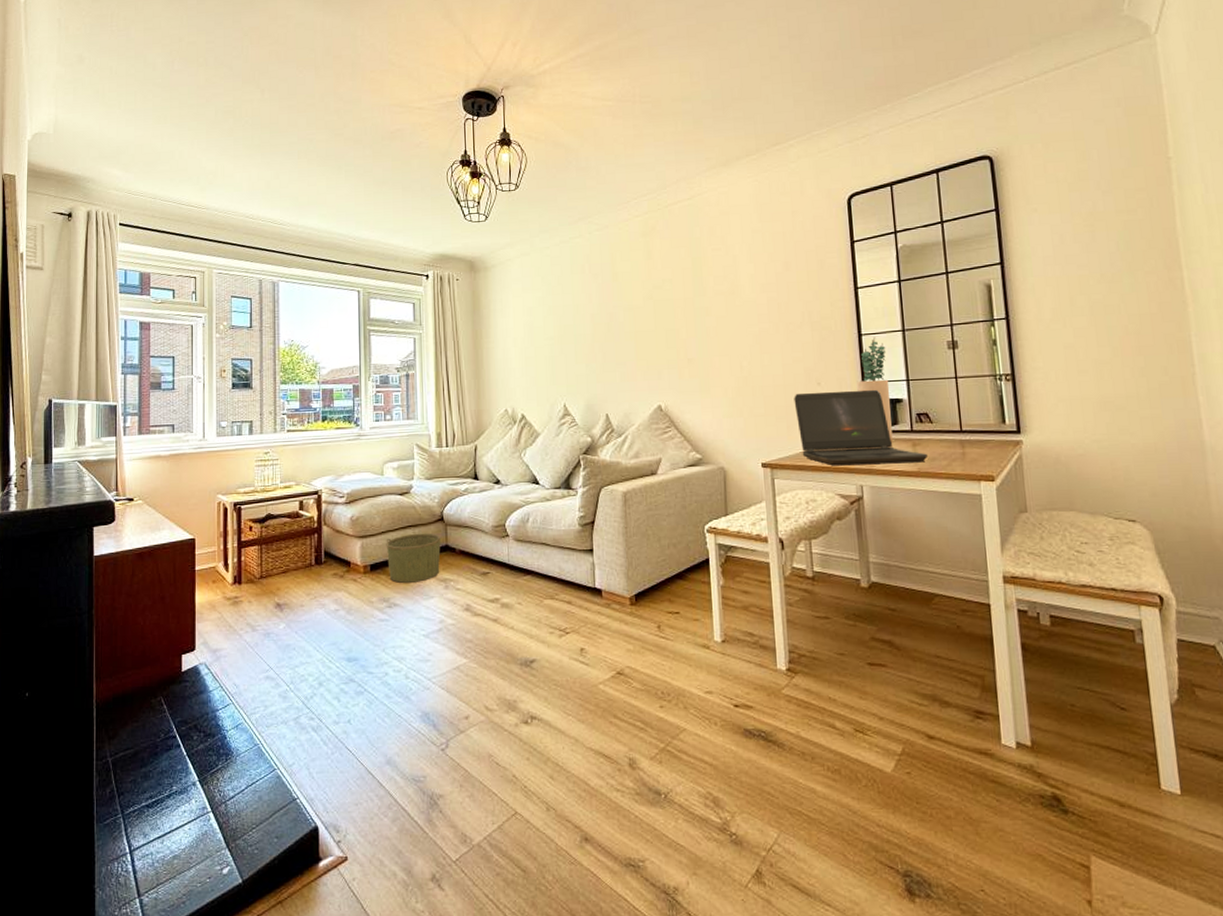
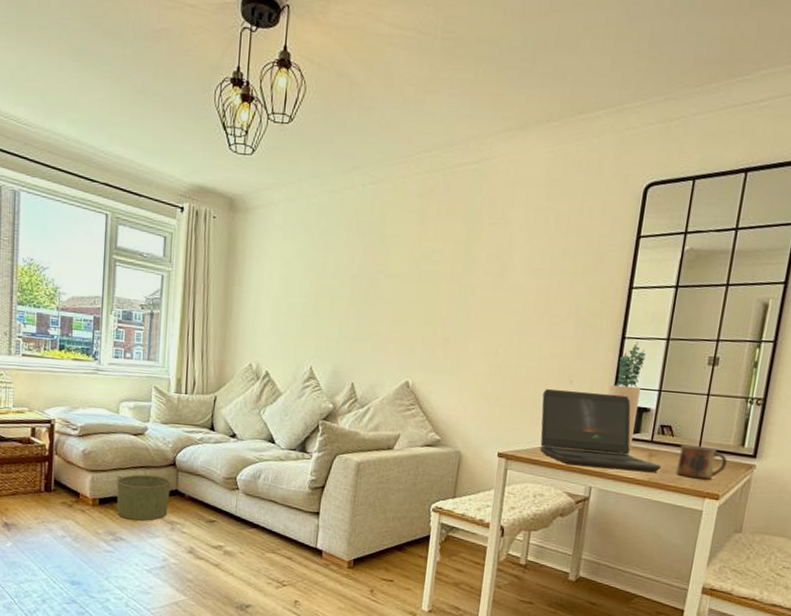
mug: none [941,428,993,463] -> present [676,444,727,480]

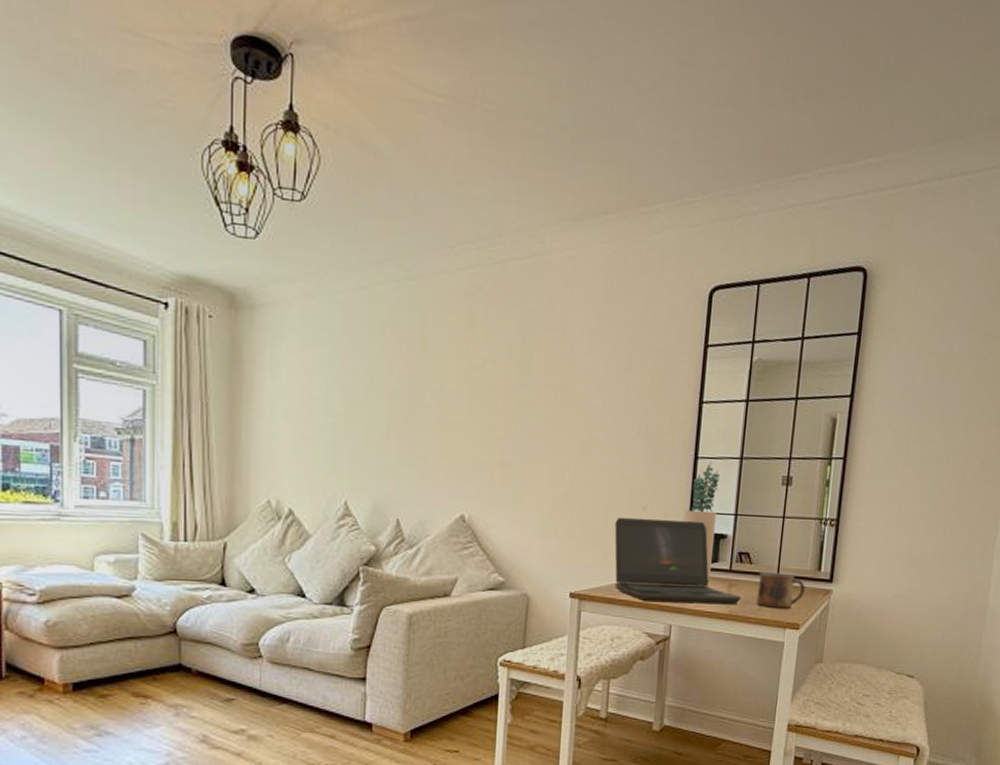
basket: present [116,474,172,521] -> none [95,647,173,707]

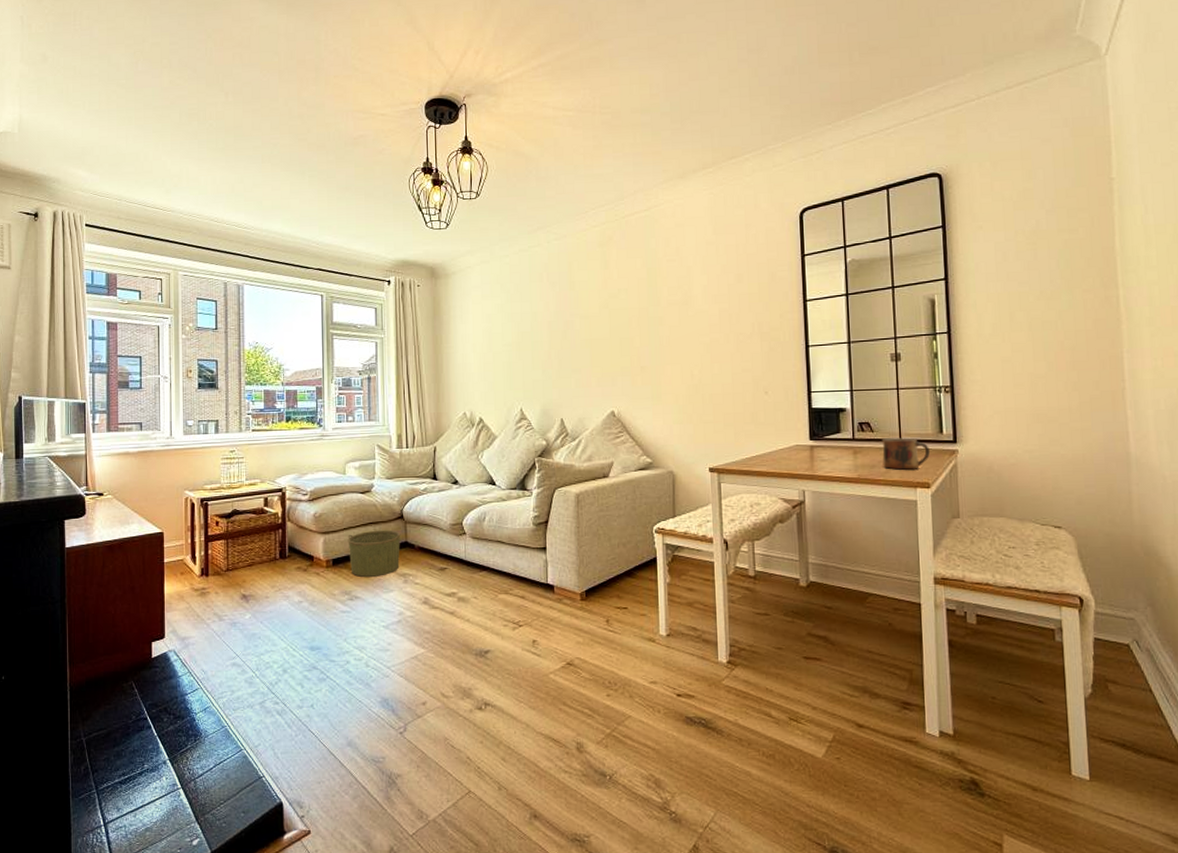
basket: none [95,647,173,707] -> present [347,530,401,577]
laptop computer: present [614,518,741,604] -> none [742,399,867,471]
vase: present [683,462,721,581] -> none [802,348,835,450]

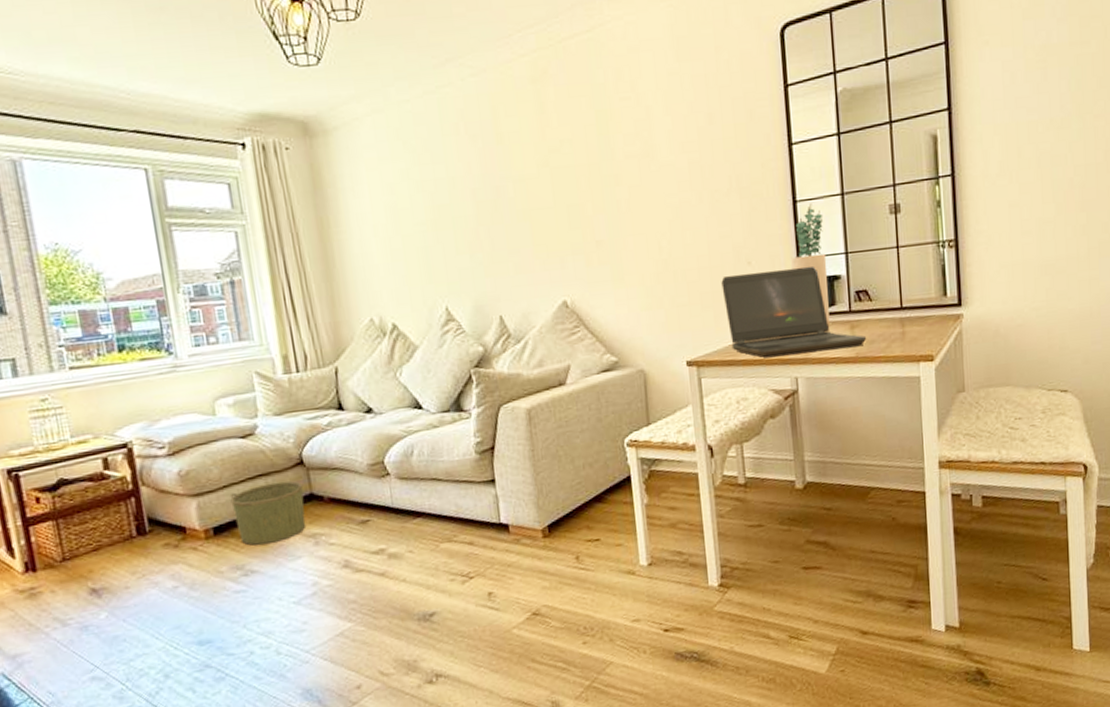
laptop computer: none [742,399,867,471] -> present [721,267,866,357]
vase: none [802,348,835,450] -> present [791,203,830,326]
mug: present [882,438,930,470] -> none [881,304,933,344]

